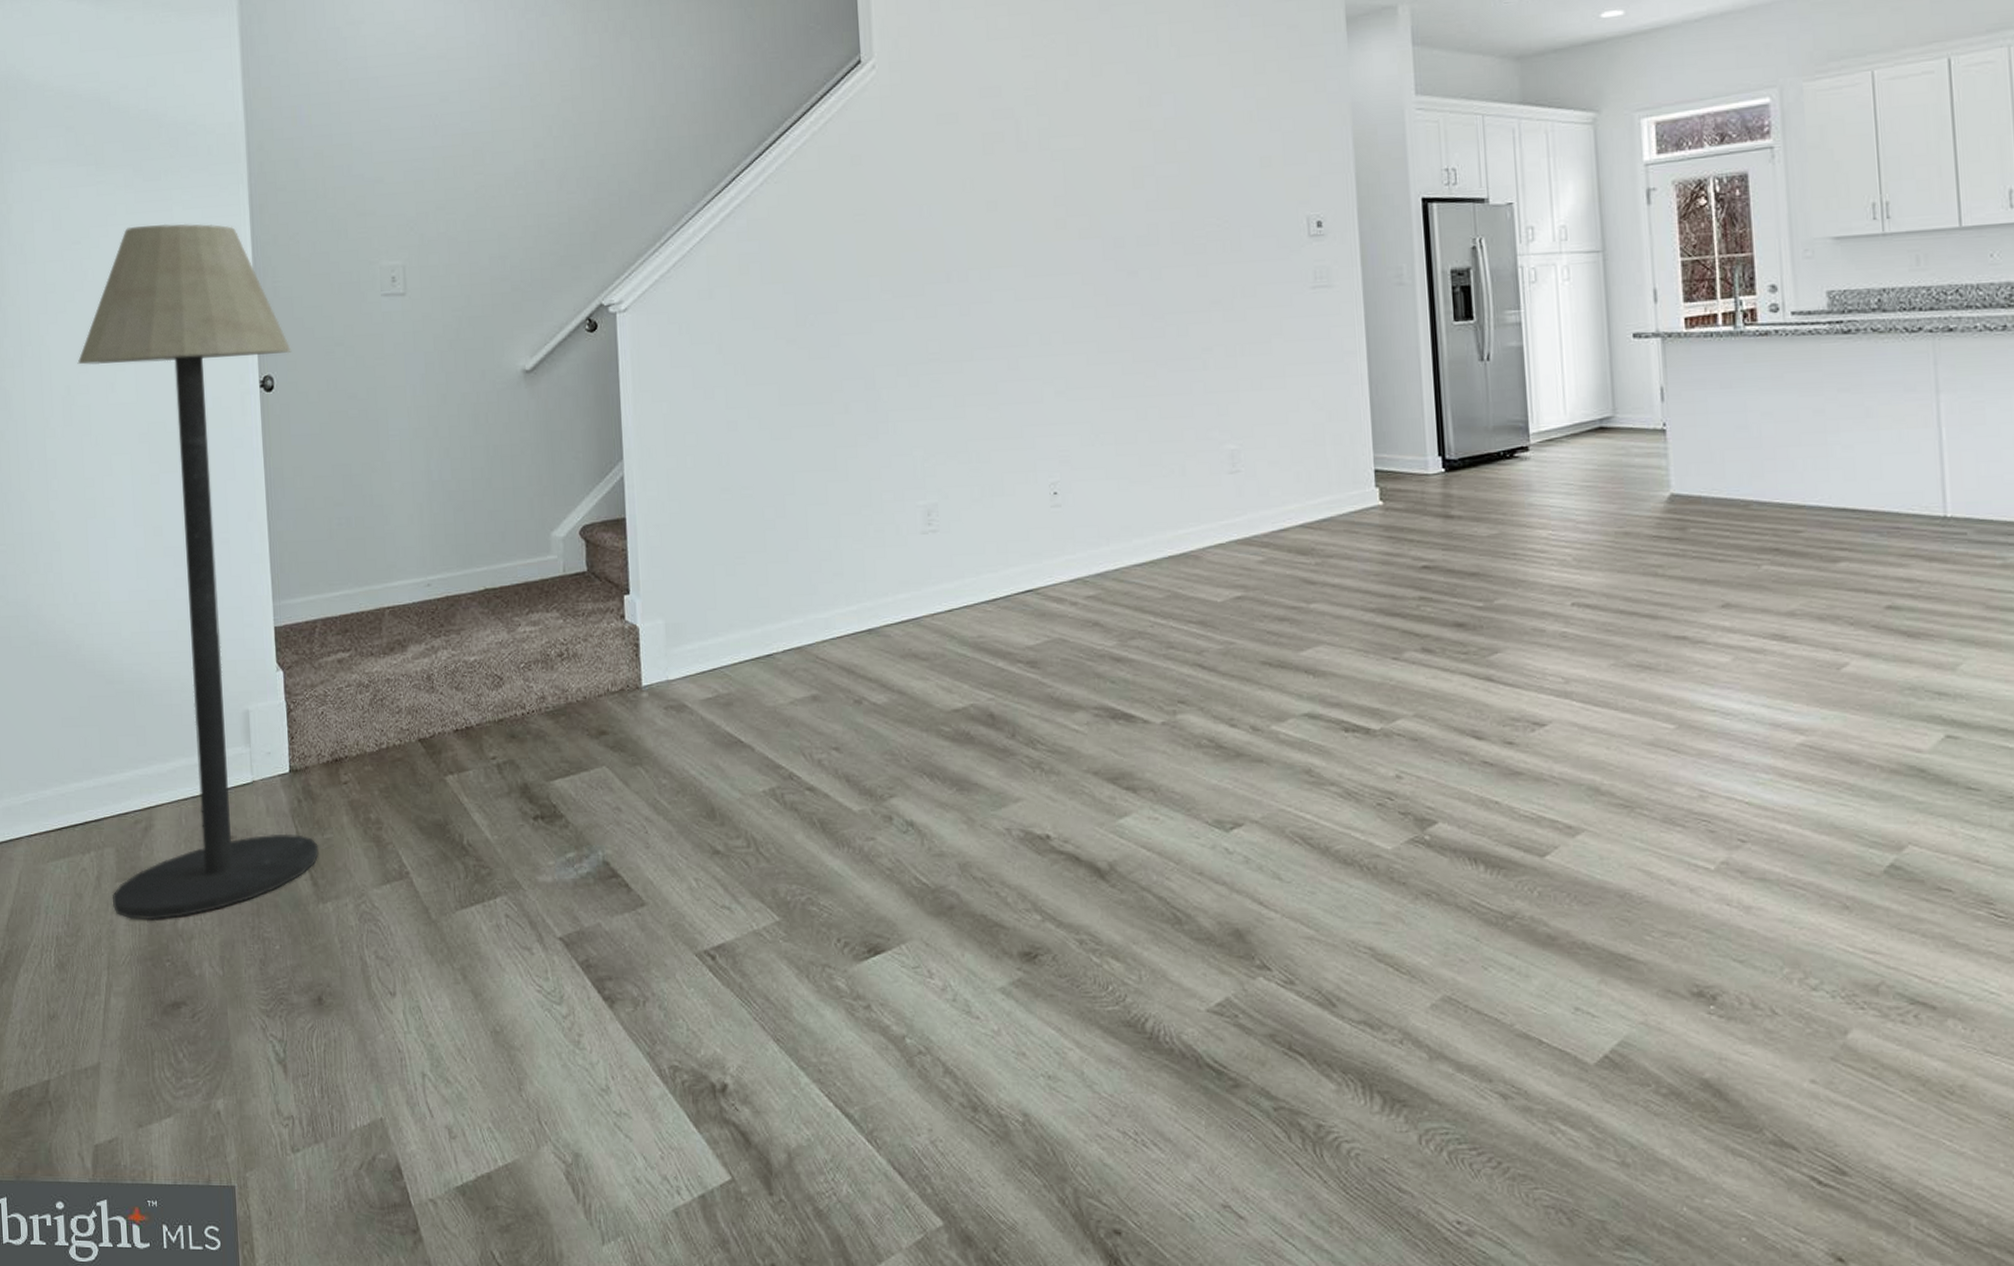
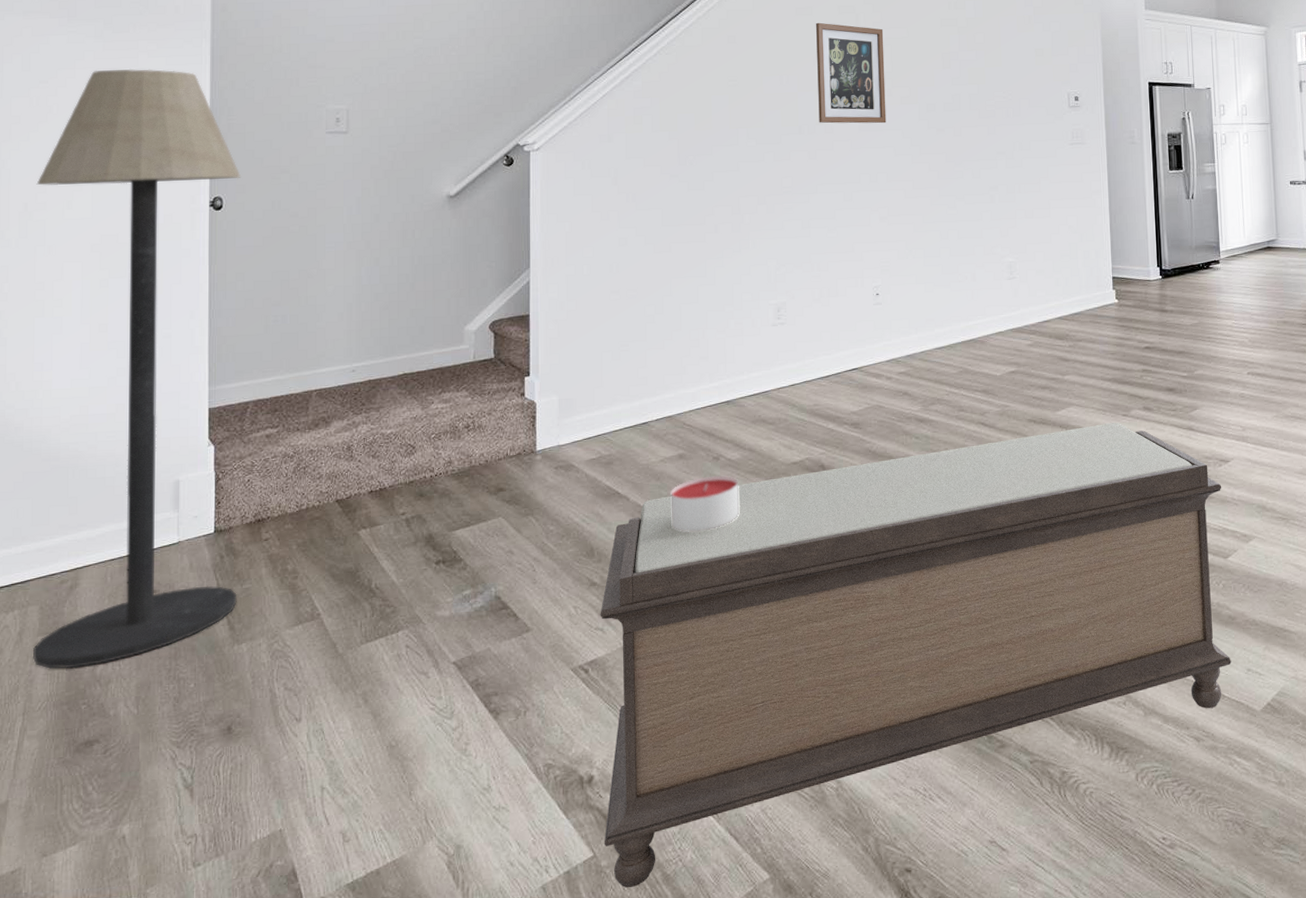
bench: none [726,667,1552,1222] -> present [600,422,1231,888]
candle: none [804,723,890,793] -> present [670,475,740,532]
wall art: none [964,133,1060,268] -> present [816,22,887,124]

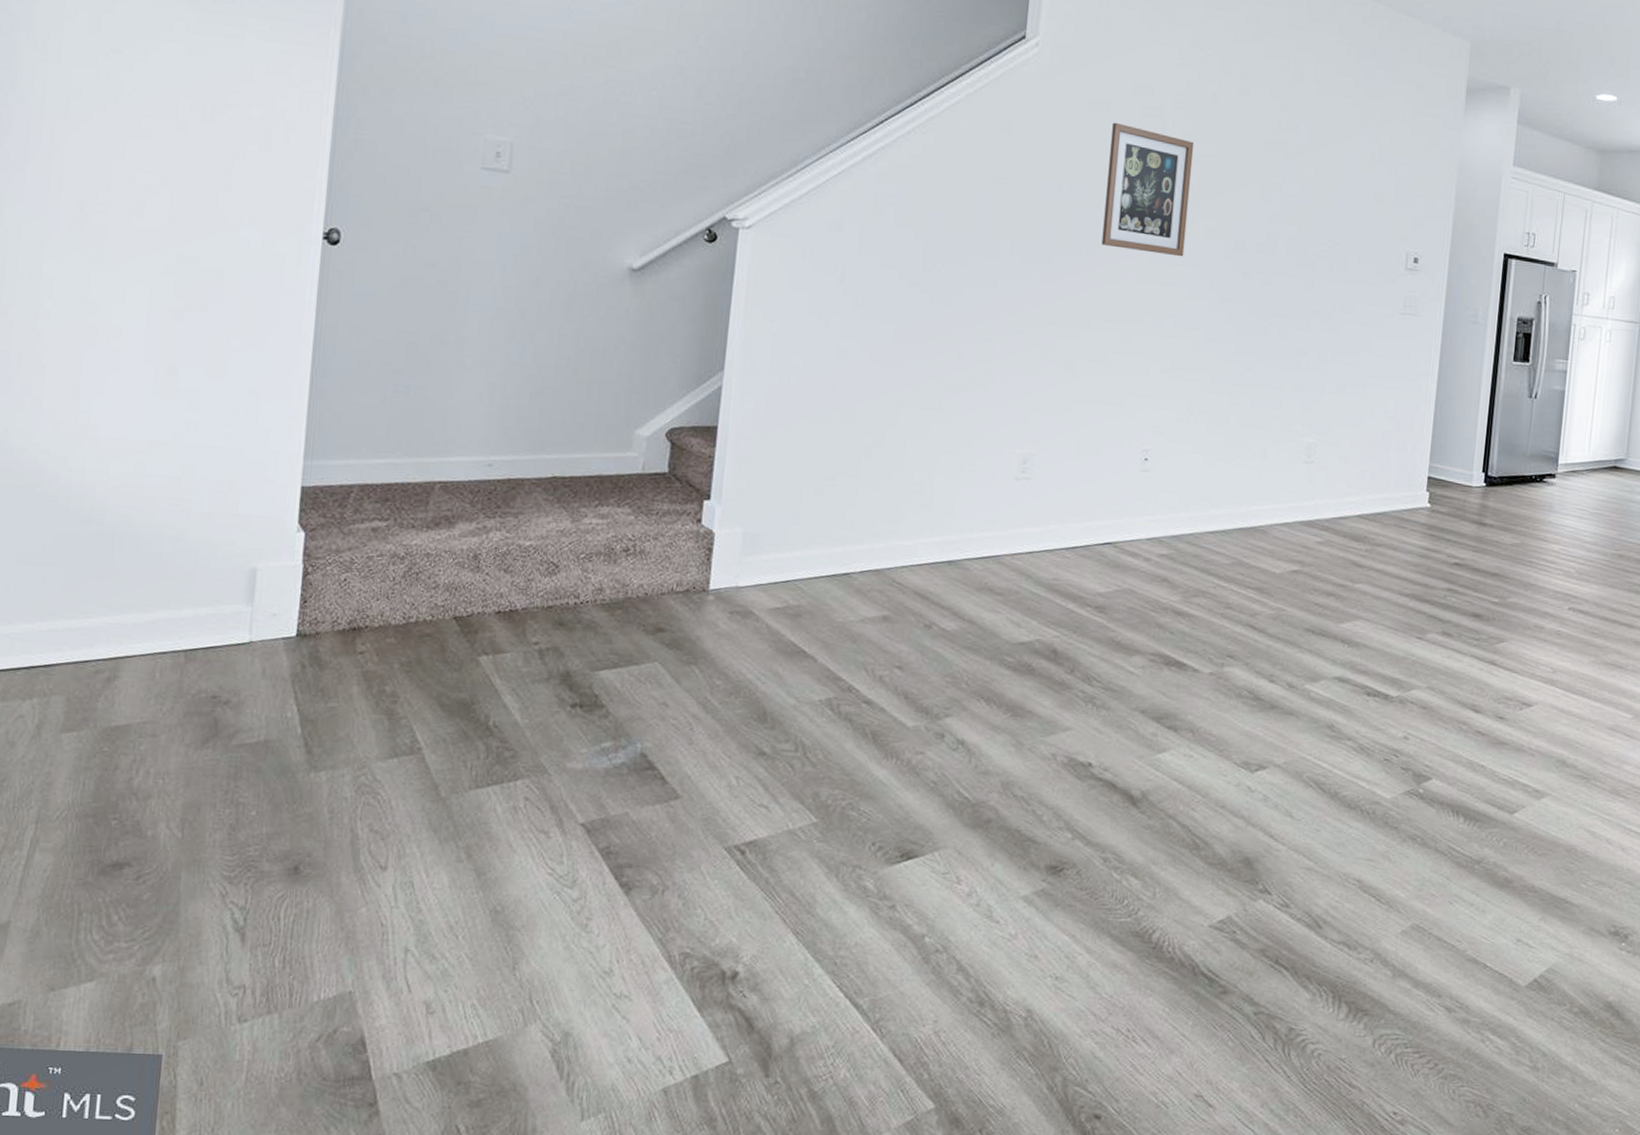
floor lamp: present [32,68,241,669] -> none [52,46,367,776]
bench: present [600,422,1231,888] -> none [742,644,1520,1102]
candle: present [670,475,740,532] -> none [864,645,951,709]

